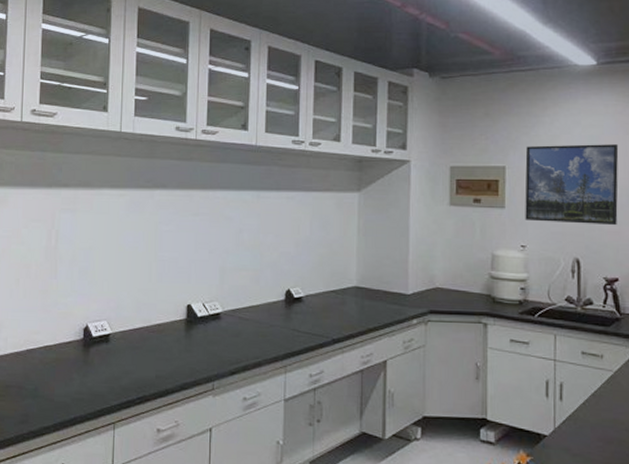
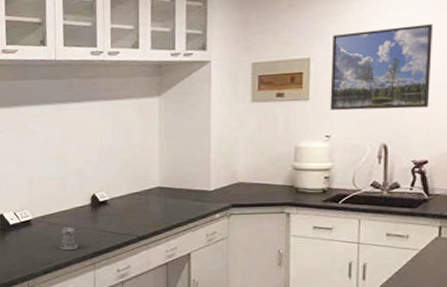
pepper shaker: none [250,324,272,350] -> present [60,227,80,251]

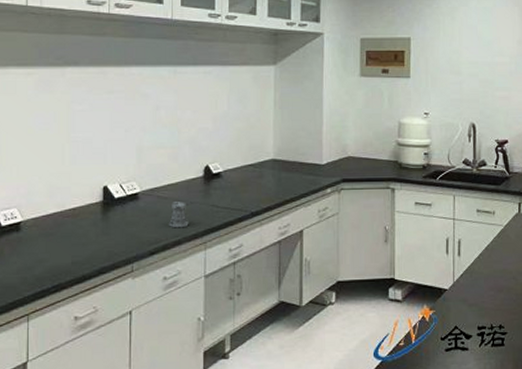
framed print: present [330,24,434,111] -> none [427,16,509,92]

